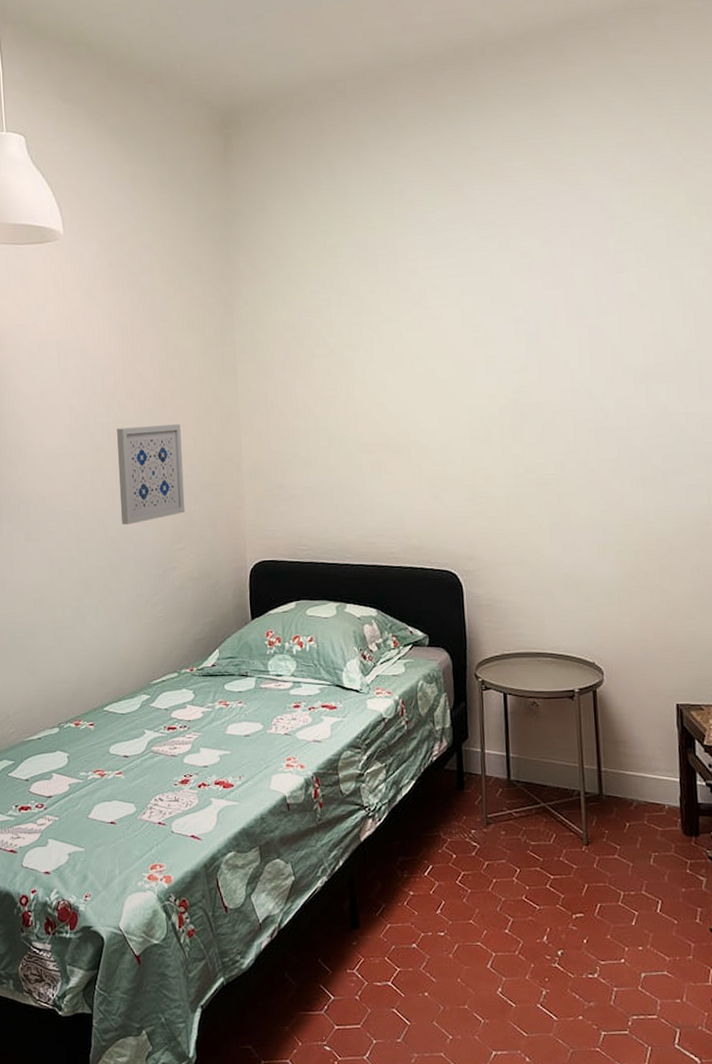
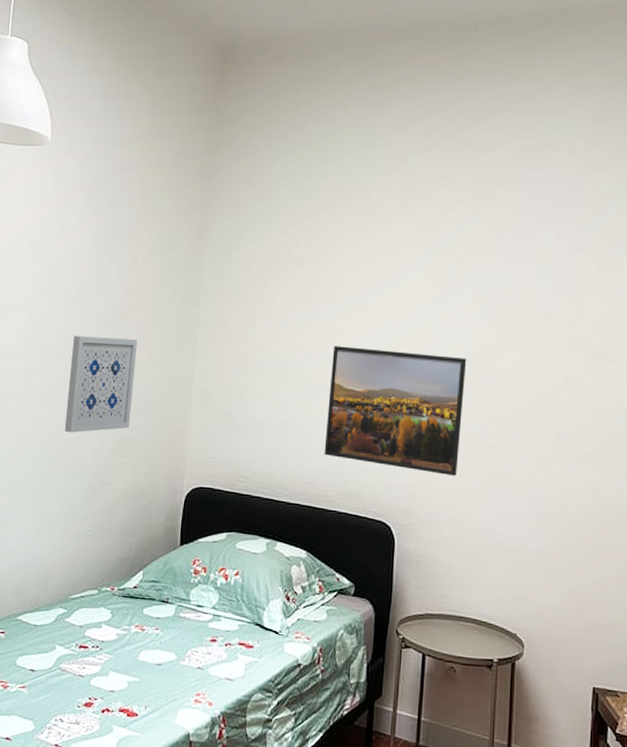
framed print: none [377,397,518,517] -> present [324,346,467,476]

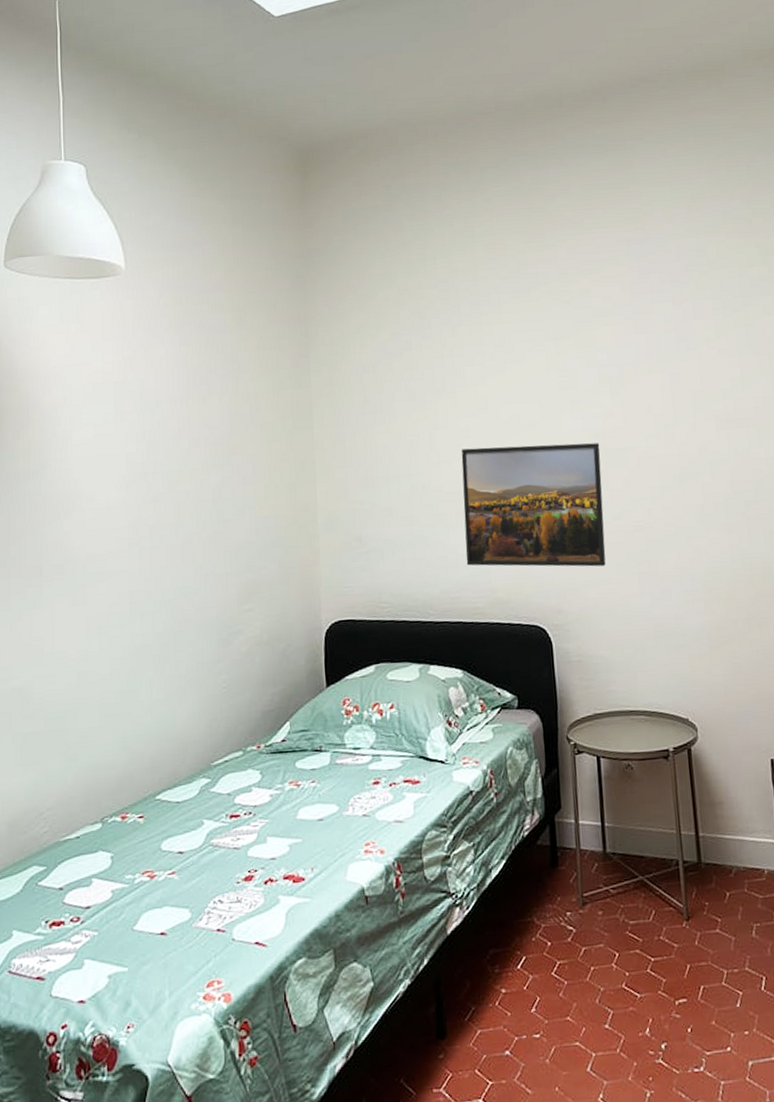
wall art: present [64,335,137,433] -> none [179,473,254,585]

